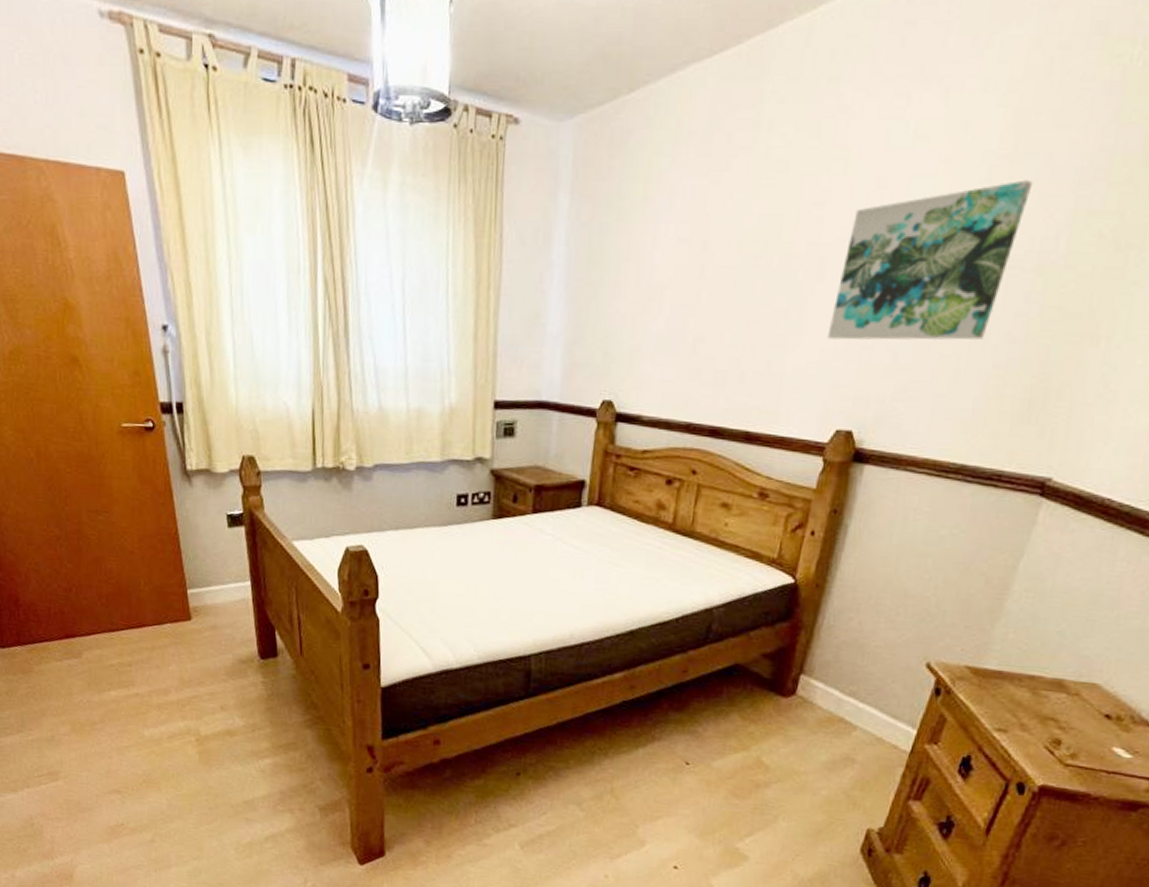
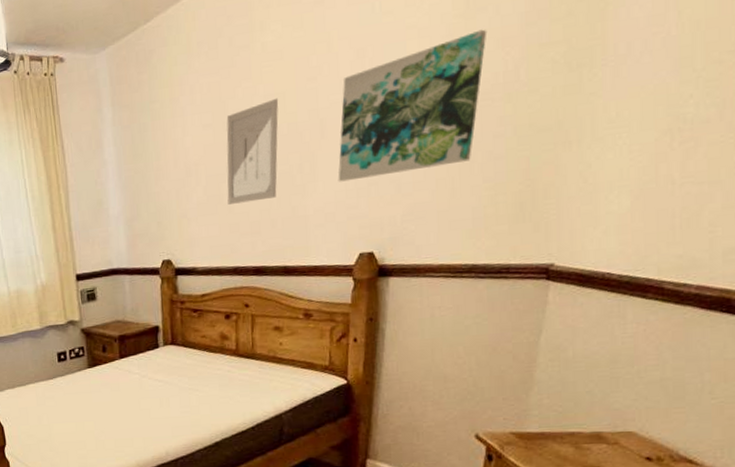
wall art: none [692,220,775,346] -> present [226,98,279,205]

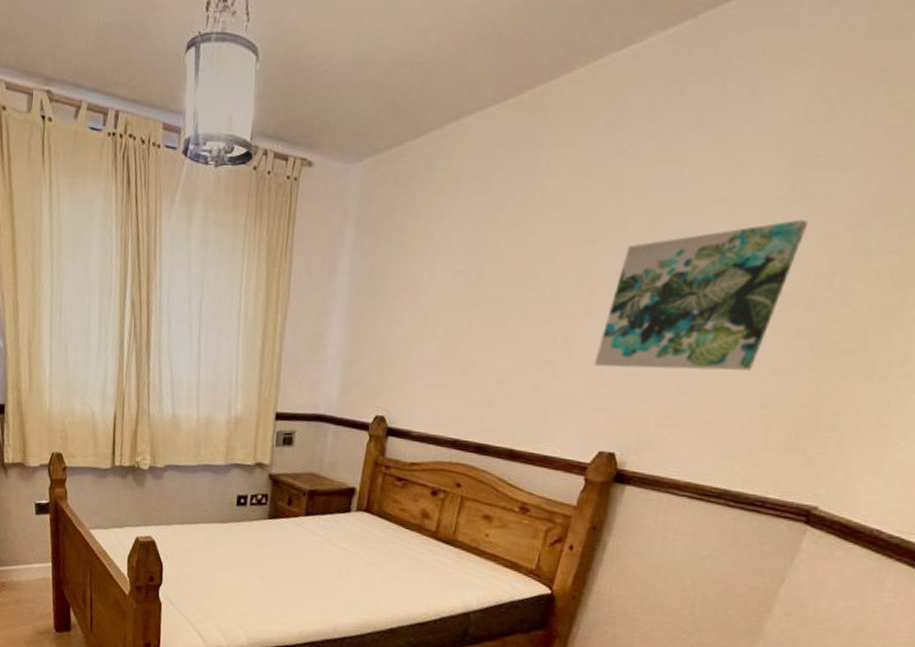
wall art: present [226,98,279,205] -> none [462,255,548,370]

